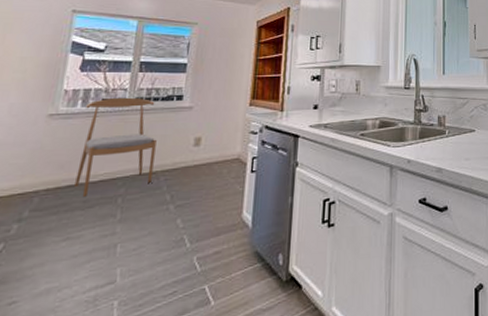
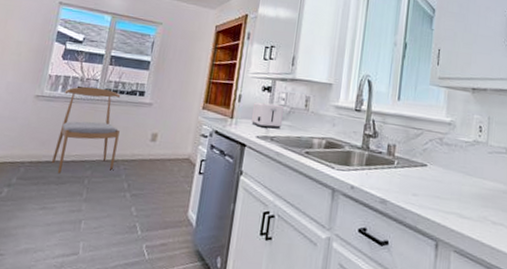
toaster: none [303,92,336,116] -> present [251,102,285,129]

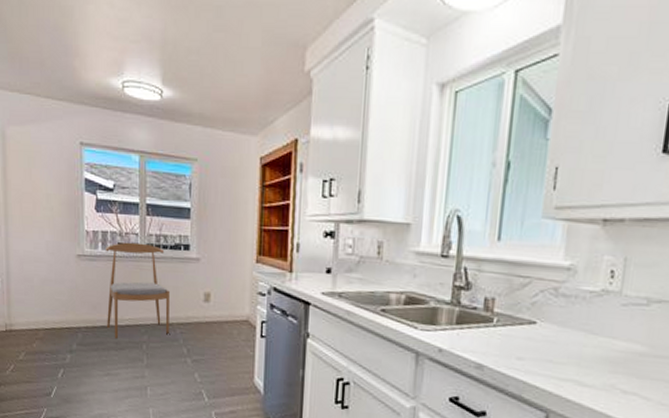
toaster: present [251,102,285,129] -> none [314,251,353,283]

